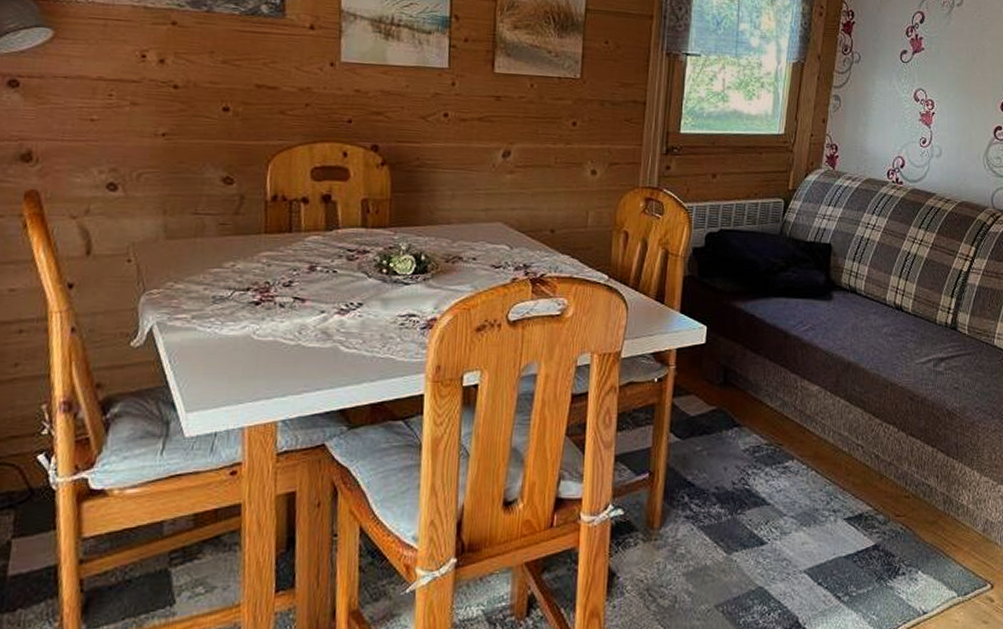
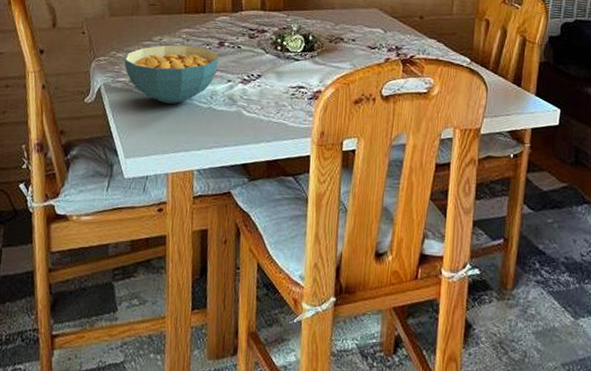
cereal bowl: none [184,271,309,344] -> present [124,45,219,105]

